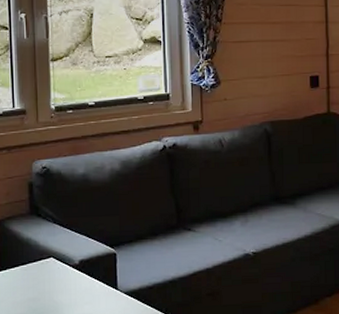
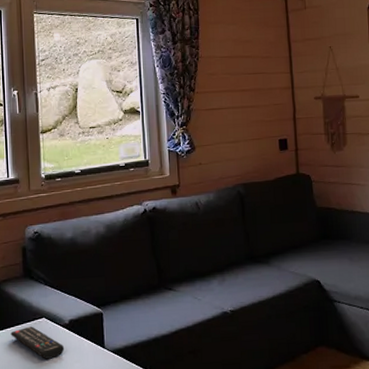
remote control: none [15,266,74,301] -> present [10,326,65,359]

